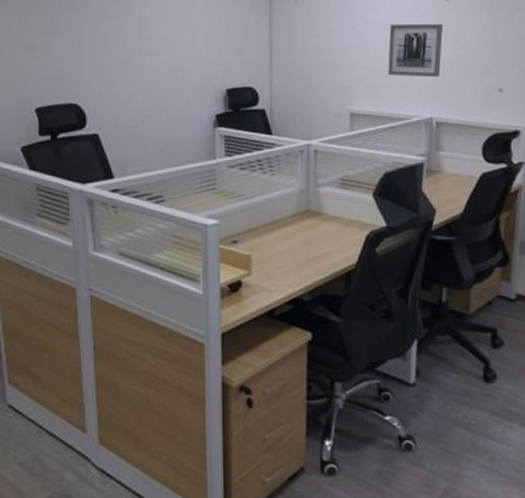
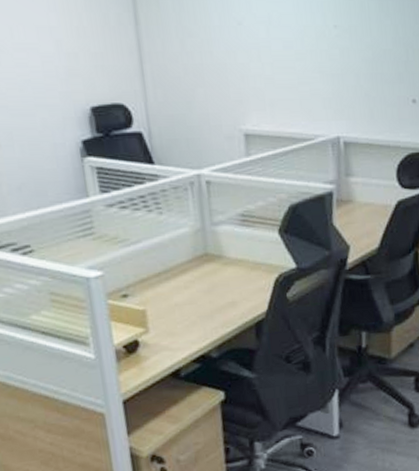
wall art: present [388,23,444,77] -> none [282,17,346,87]

